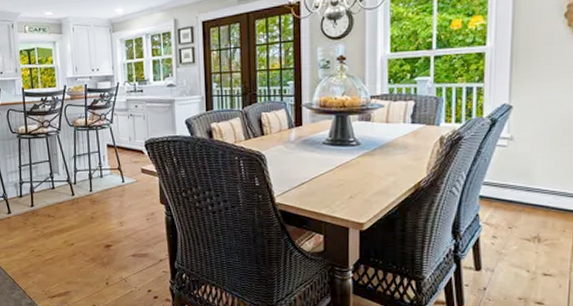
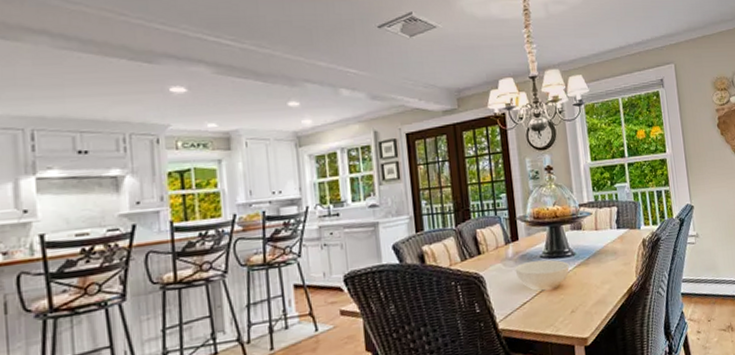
bowl: none [296,146,352,175] -> present [515,259,570,292]

